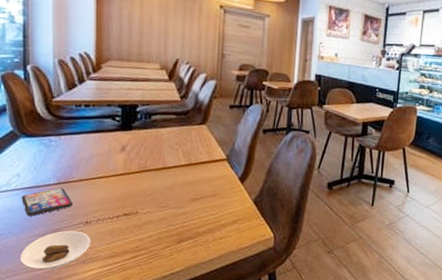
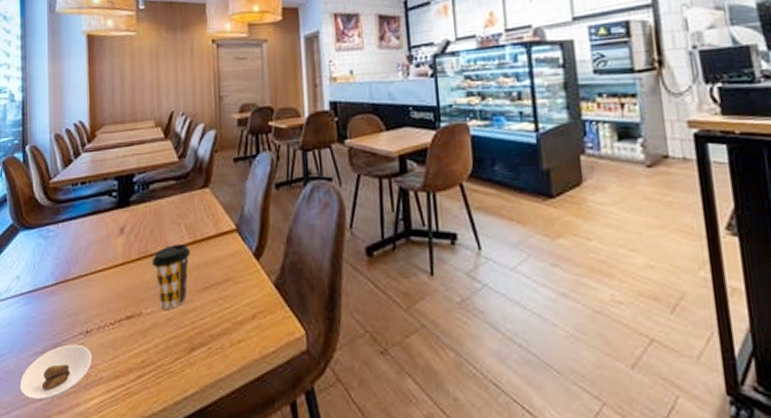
smartphone: present [21,188,74,216] -> none [21,289,73,329]
coffee cup: none [150,164,185,212] -> present [152,243,191,309]

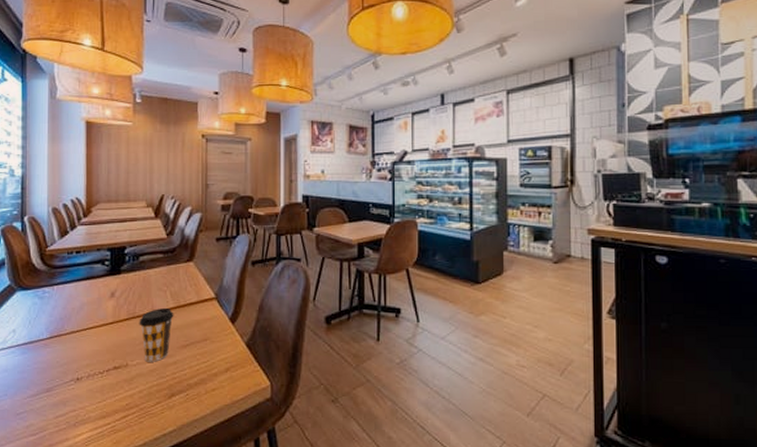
saucer: present [20,344,93,400] -> none [14,389,82,435]

